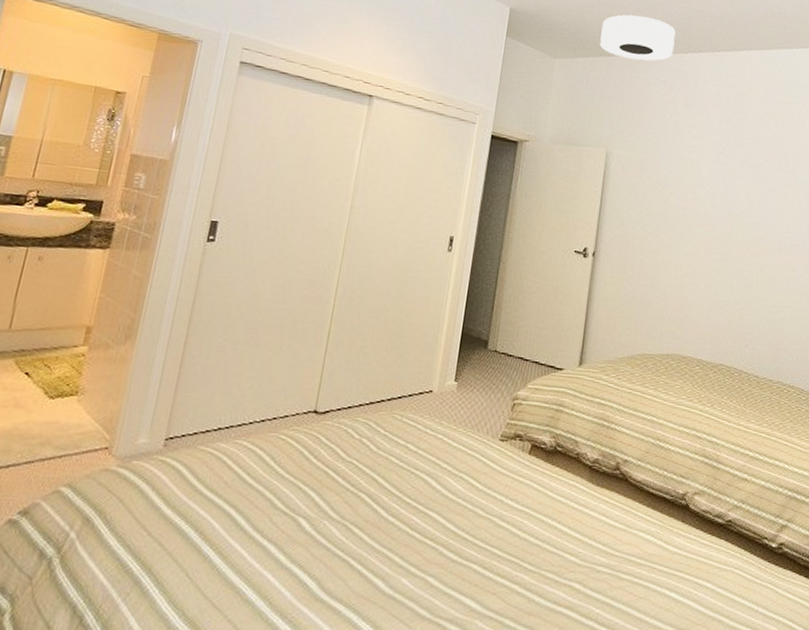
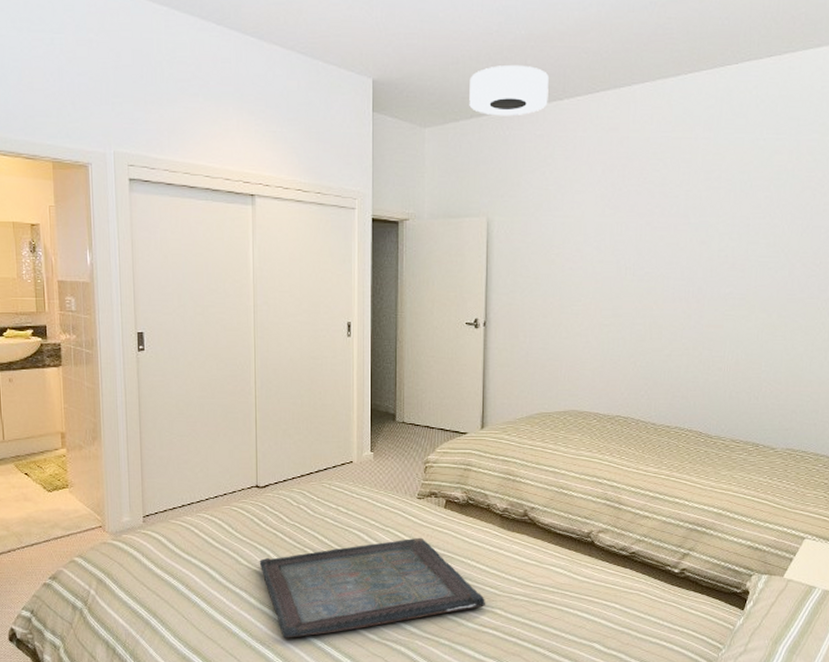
serving tray: none [299,487,563,611] -> present [259,537,485,638]

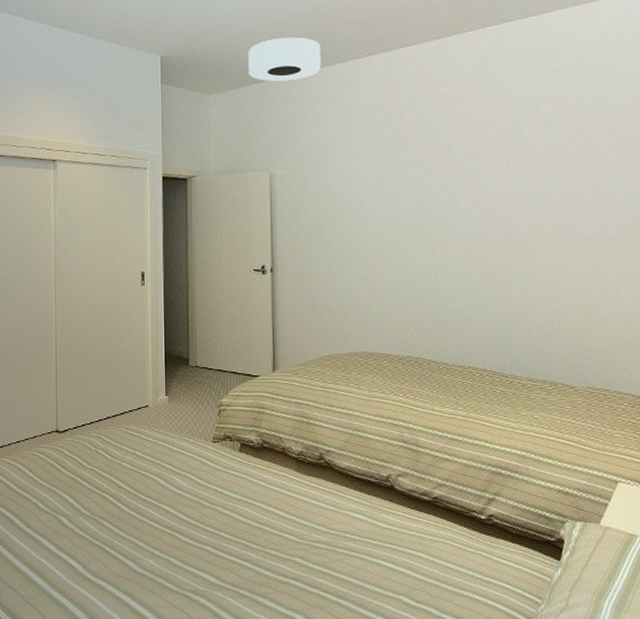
serving tray: present [259,537,485,638] -> none [58,482,285,587]

